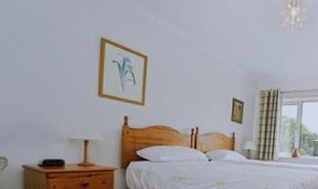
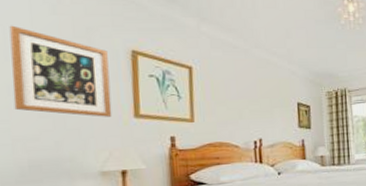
wall art: none [11,9,82,94] -> present [9,25,112,117]

